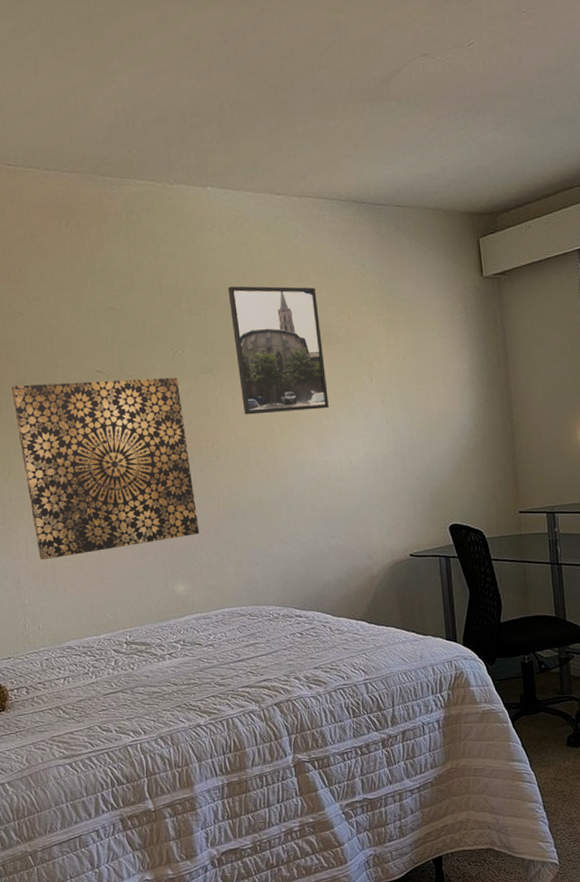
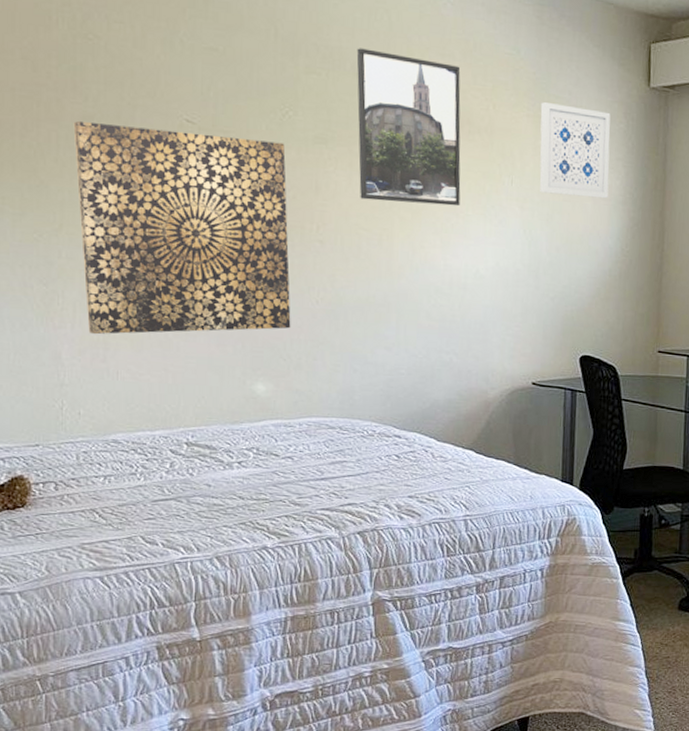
wall art: none [388,305,457,386] -> present [539,102,611,199]

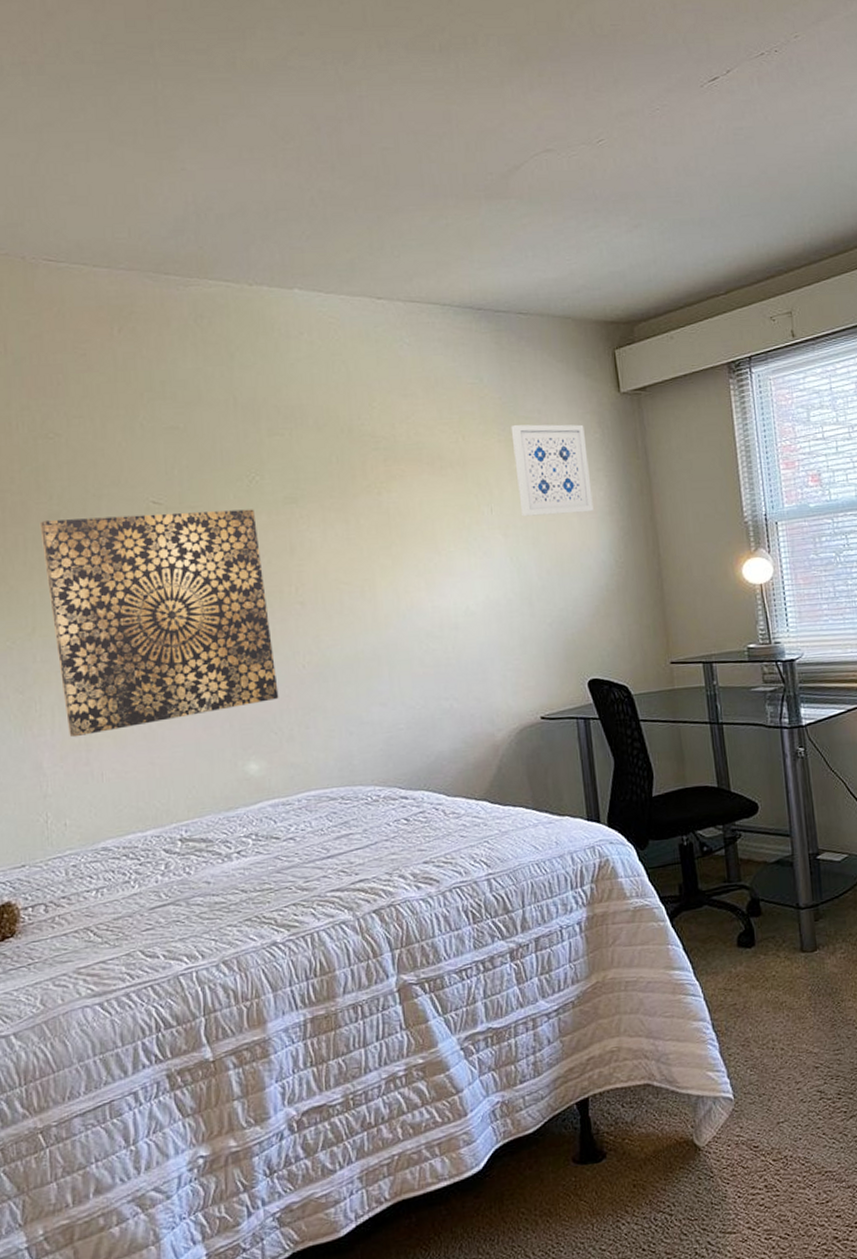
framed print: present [356,48,461,207] -> none [317,402,441,553]

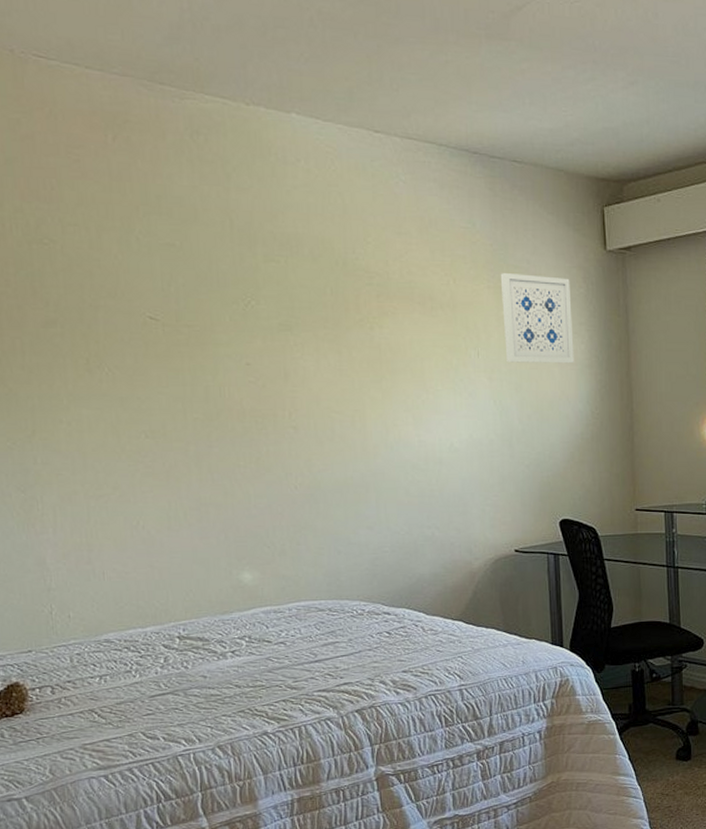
wall art: present [39,509,279,738] -> none [36,327,272,537]

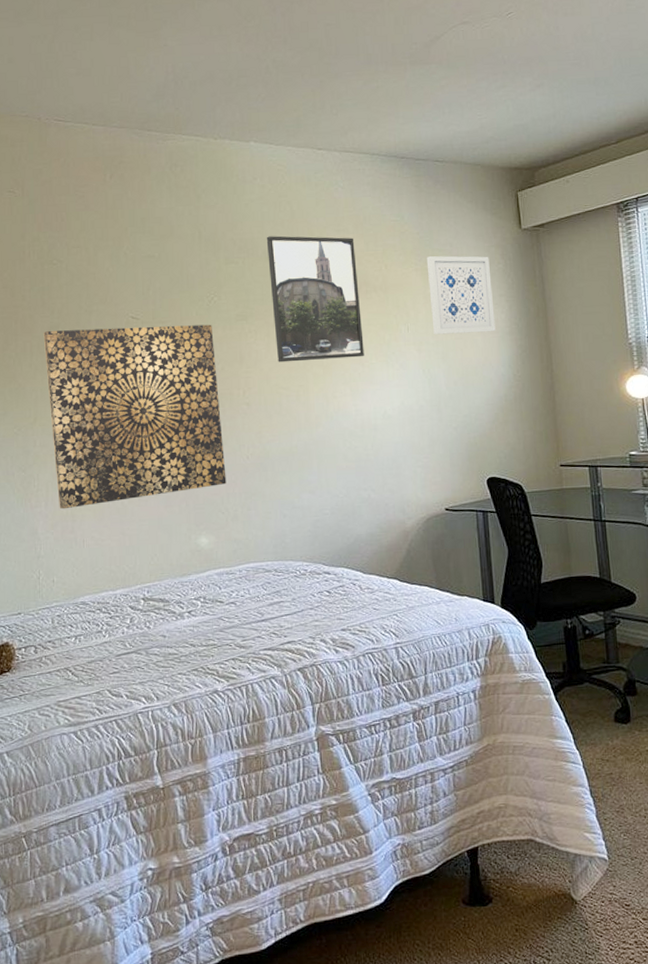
wall art: none [36,327,272,537] -> present [43,324,227,510]
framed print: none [313,233,429,383] -> present [266,236,364,363]

